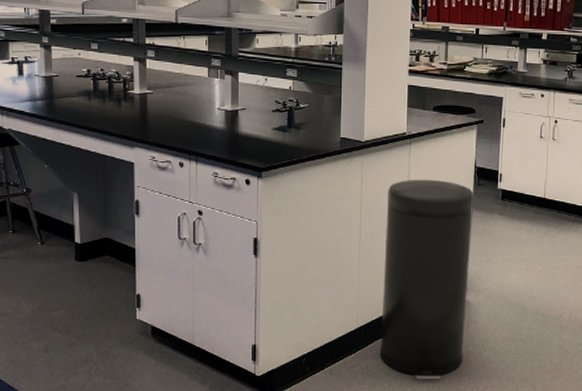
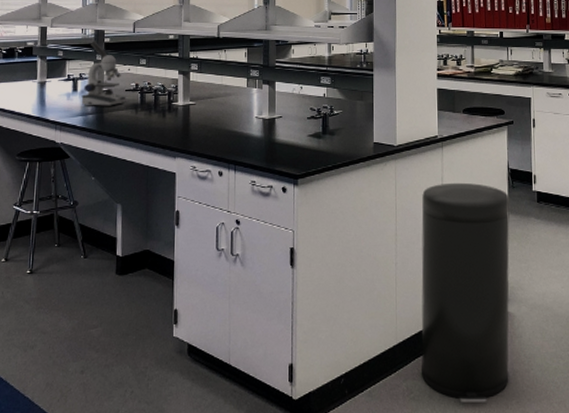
microscope: none [28,21,78,93] -> present [81,41,126,107]

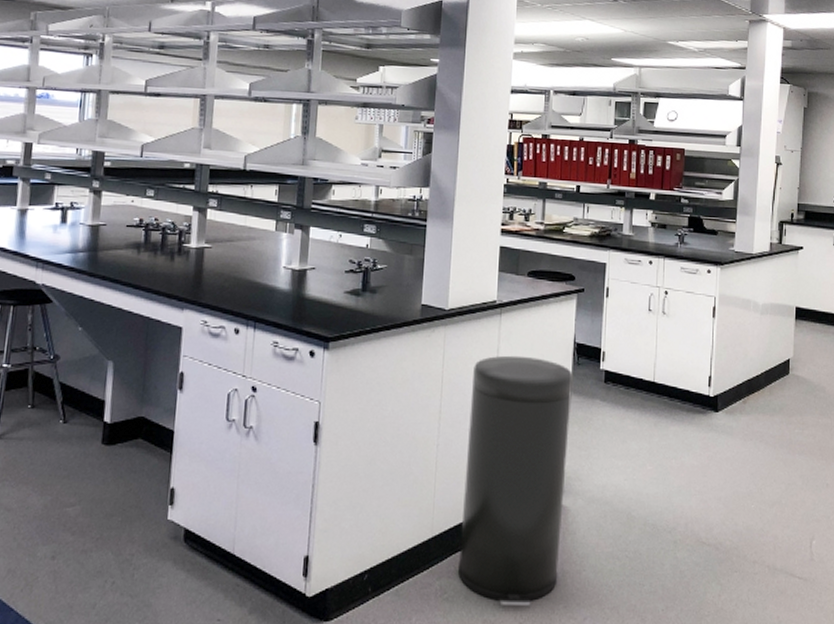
microscope: present [81,41,126,107] -> none [71,163,127,245]

